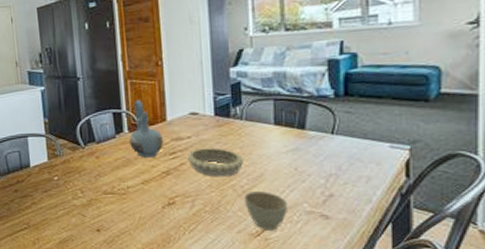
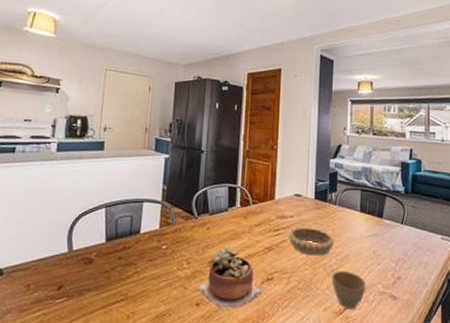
succulent plant: none [96,173,164,235] -> present [198,246,262,310]
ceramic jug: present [129,99,163,158] -> none [240,177,270,233]

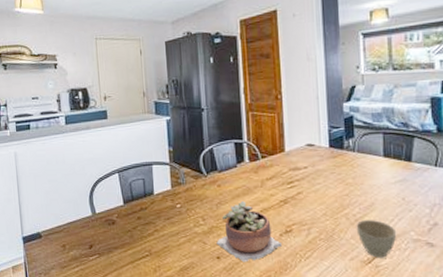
decorative bowl: present [289,227,334,256] -> none [304,178,356,206]

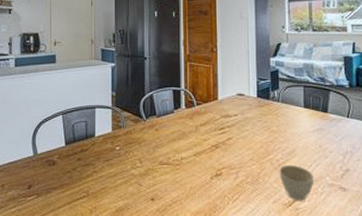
succulent plant: present [216,201,282,263] -> none [151,145,212,204]

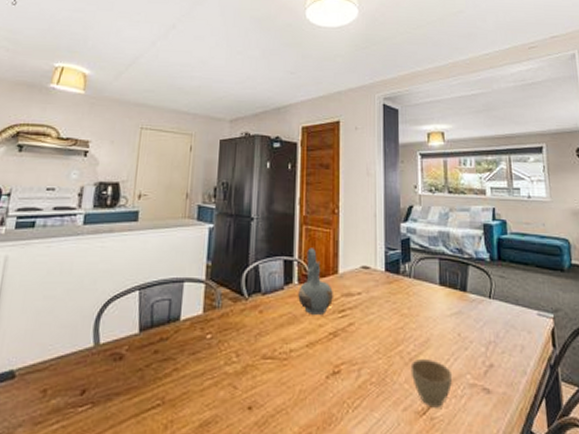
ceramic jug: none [186,80,214,132] -> present [298,248,333,315]

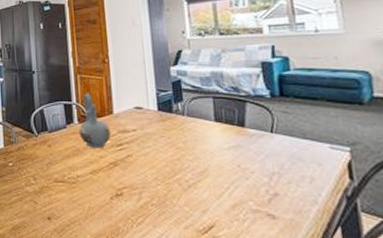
cup: present [410,360,453,408] -> none [189,187,234,228]

